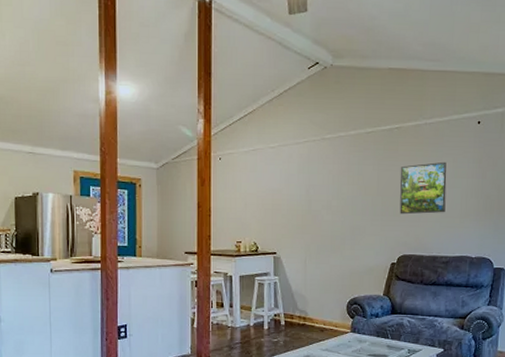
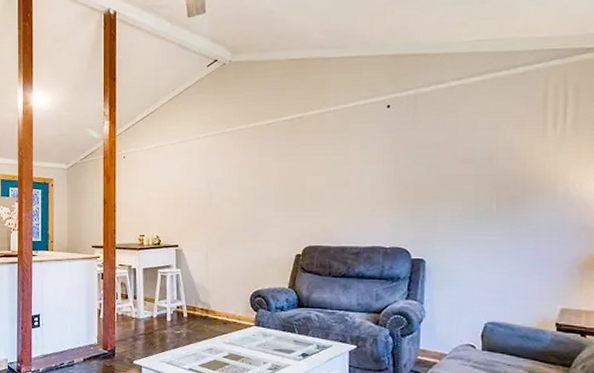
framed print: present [399,161,447,215] -> none [303,149,354,205]

